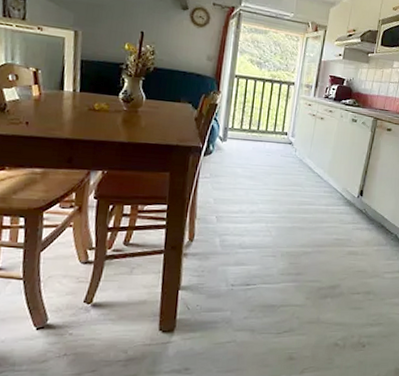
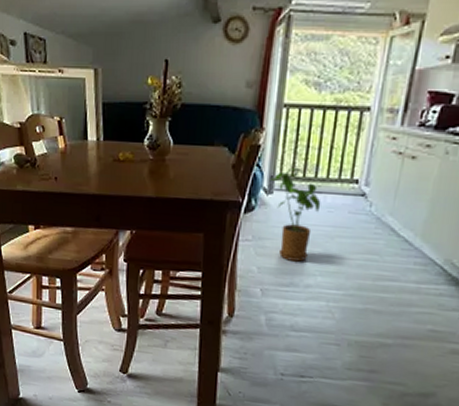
house plant: none [224,122,262,193] -> present [269,167,321,262]

